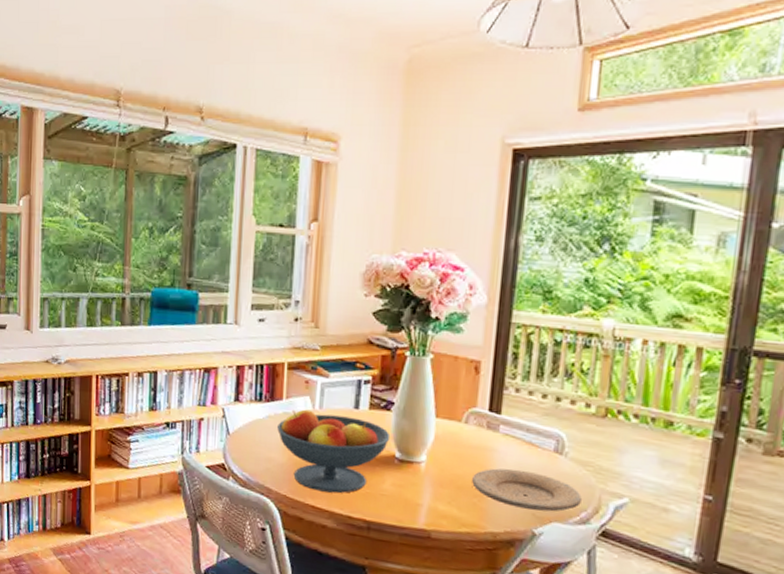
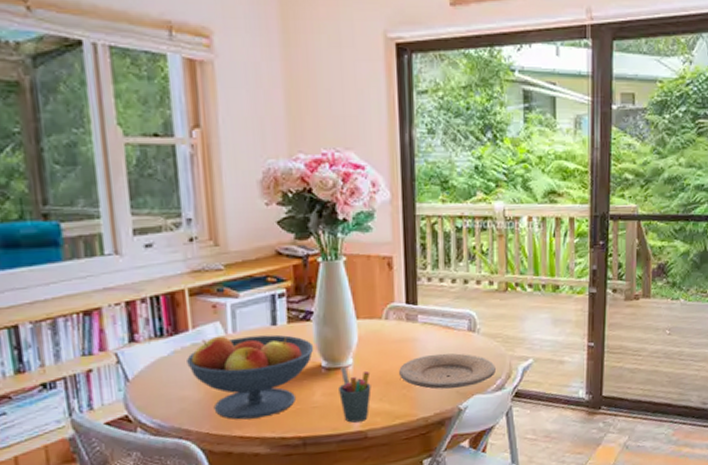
pen holder: none [408,461,442,521] -> present [339,366,371,423]

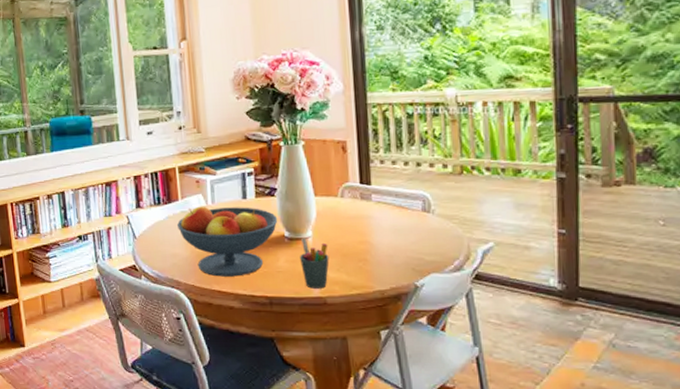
plate: present [399,353,496,390] -> none [355,231,453,265]

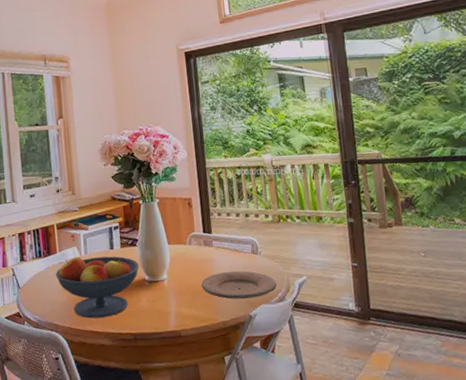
pen holder: present [300,238,329,289] -> none [158,280,182,324]
plate: none [355,231,453,265] -> present [201,270,277,299]

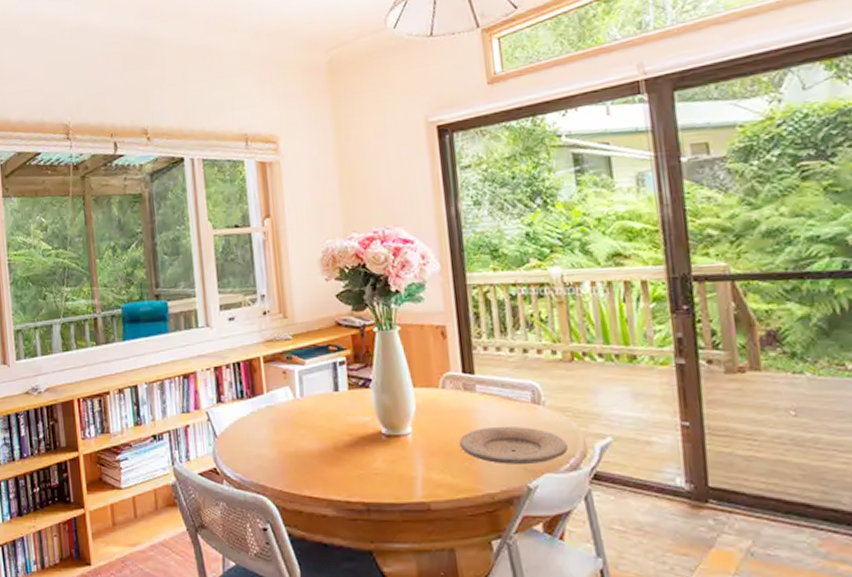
fruit bowl: present [56,256,140,319] -> none [262,399,374,480]

